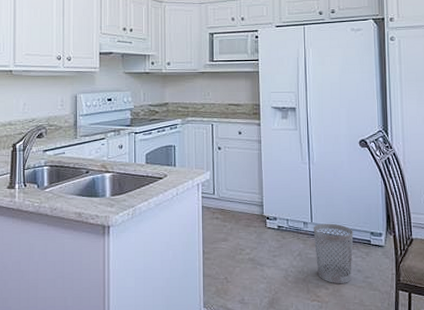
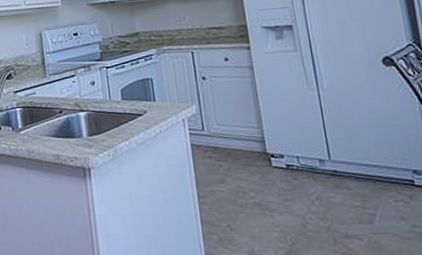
wastebasket: present [313,223,354,283] -> none [332,160,393,233]

